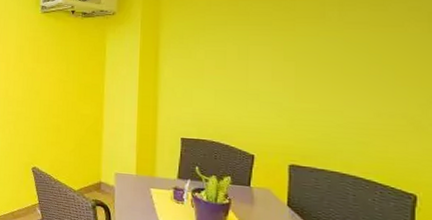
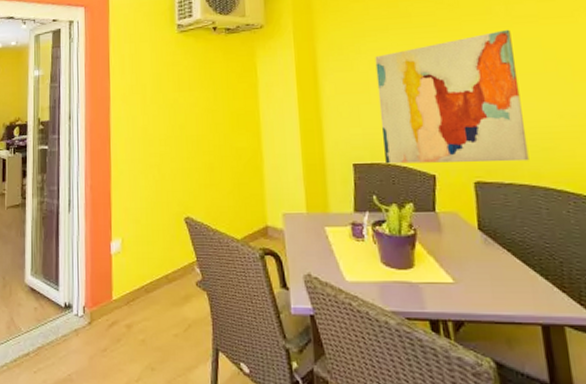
wall art: none [210,33,343,152] -> present [375,29,529,164]

